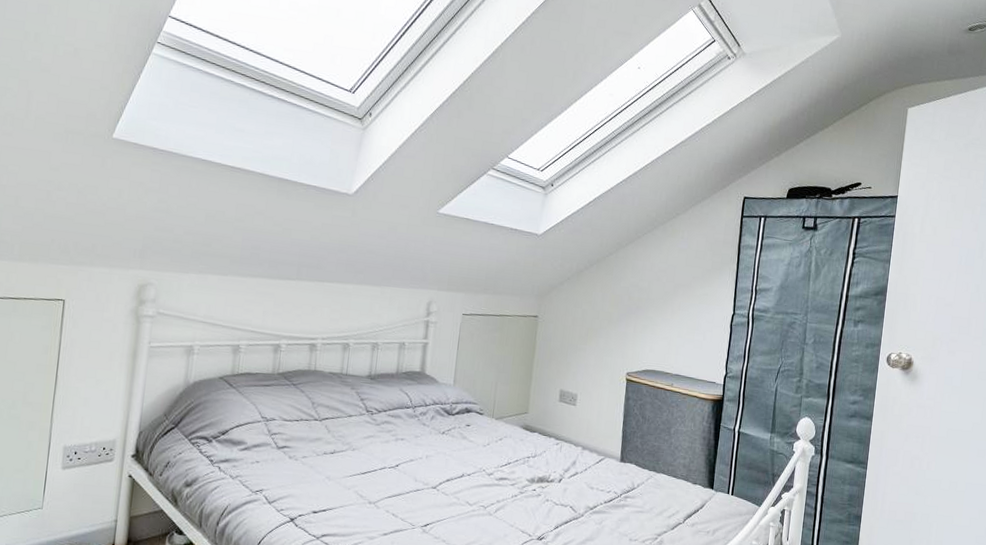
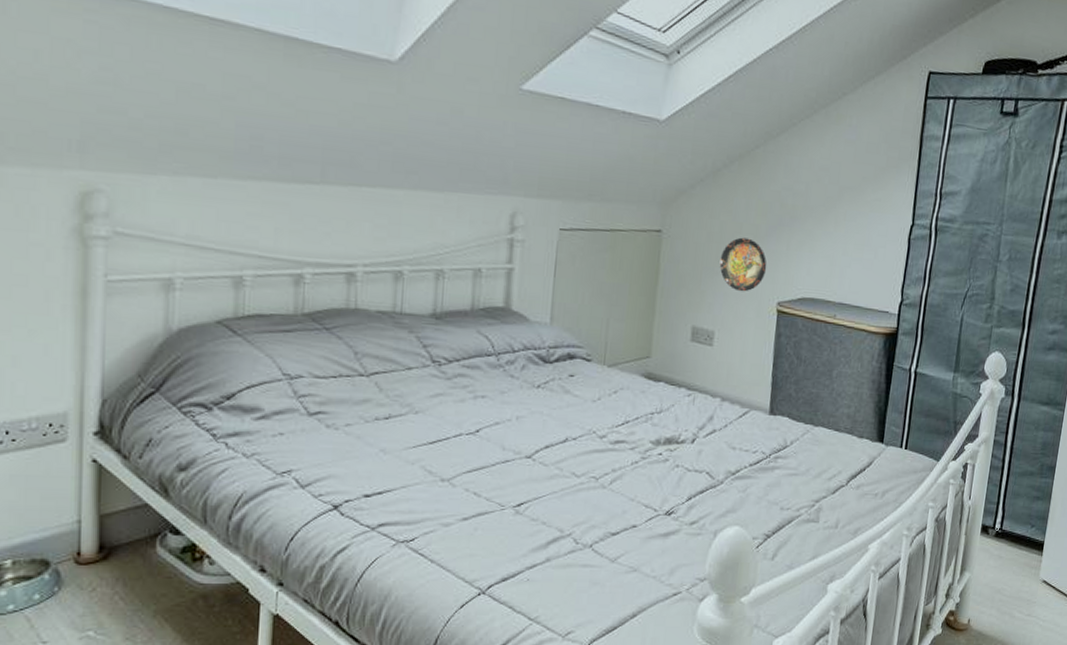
decorative plate: none [581,322,619,364] -> present [719,237,767,292]

